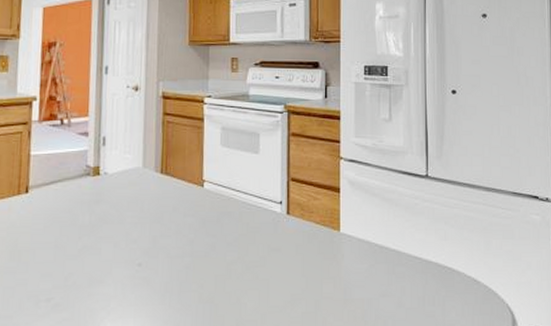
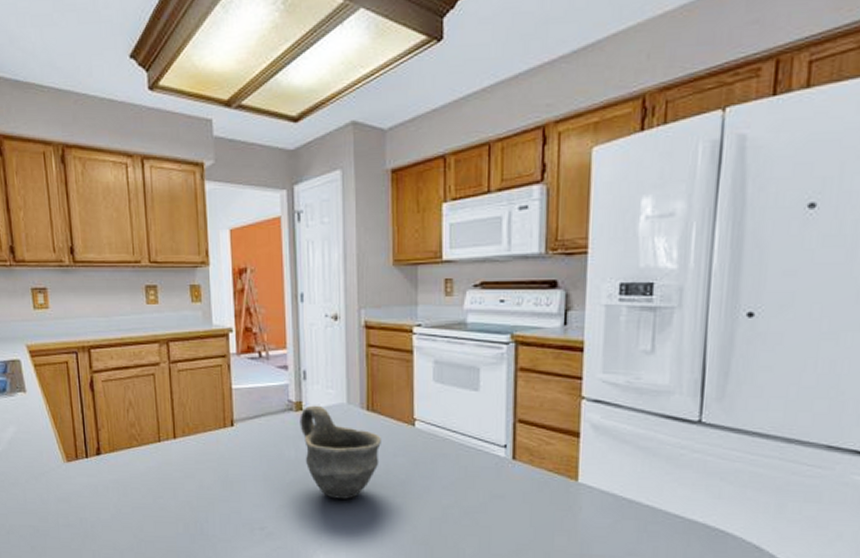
cup: none [96,169,173,262] -> present [299,405,381,499]

